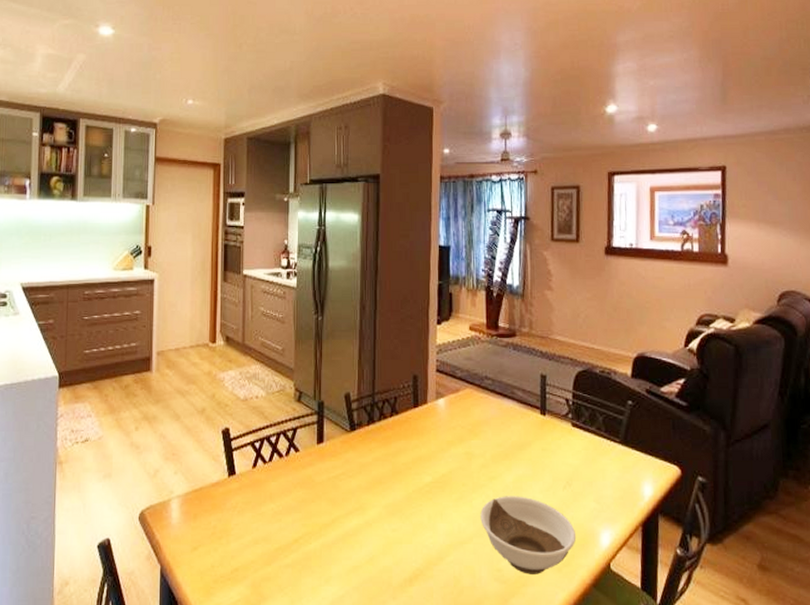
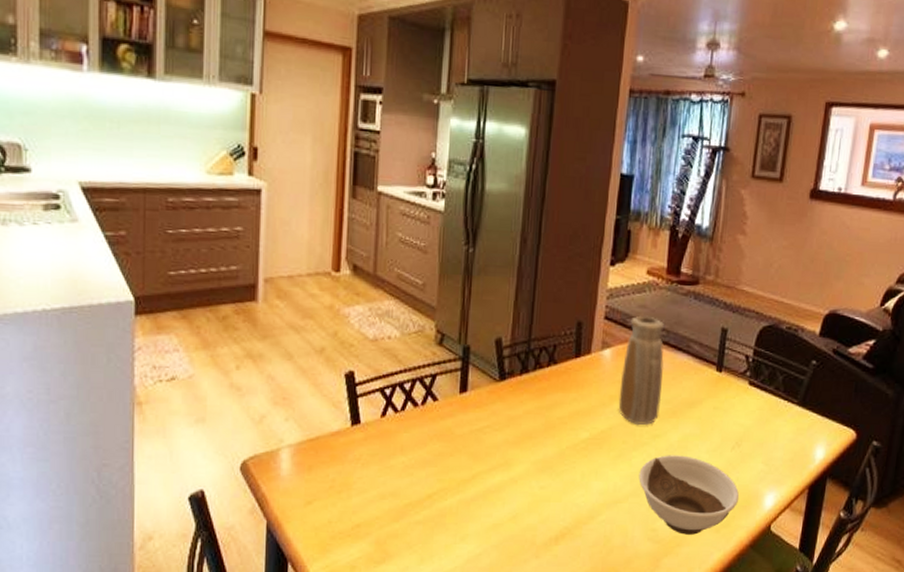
vase: none [455,367,494,469] -> present [618,315,665,426]

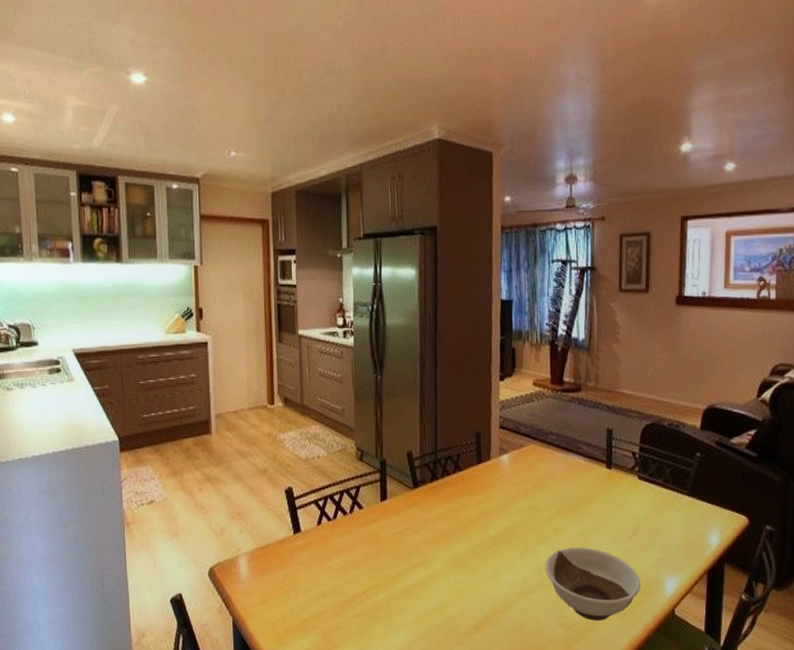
vase: present [618,315,665,426] -> none [519,422,559,522]

